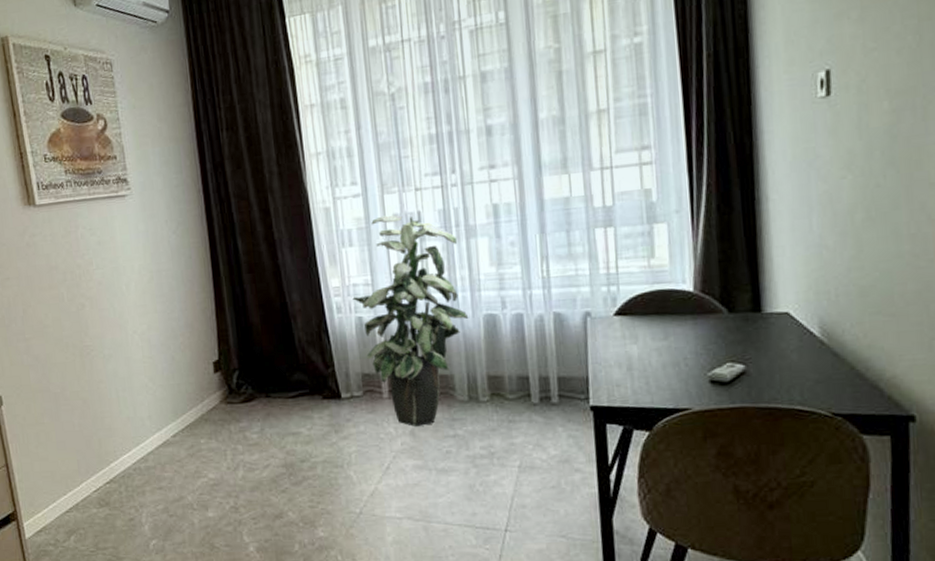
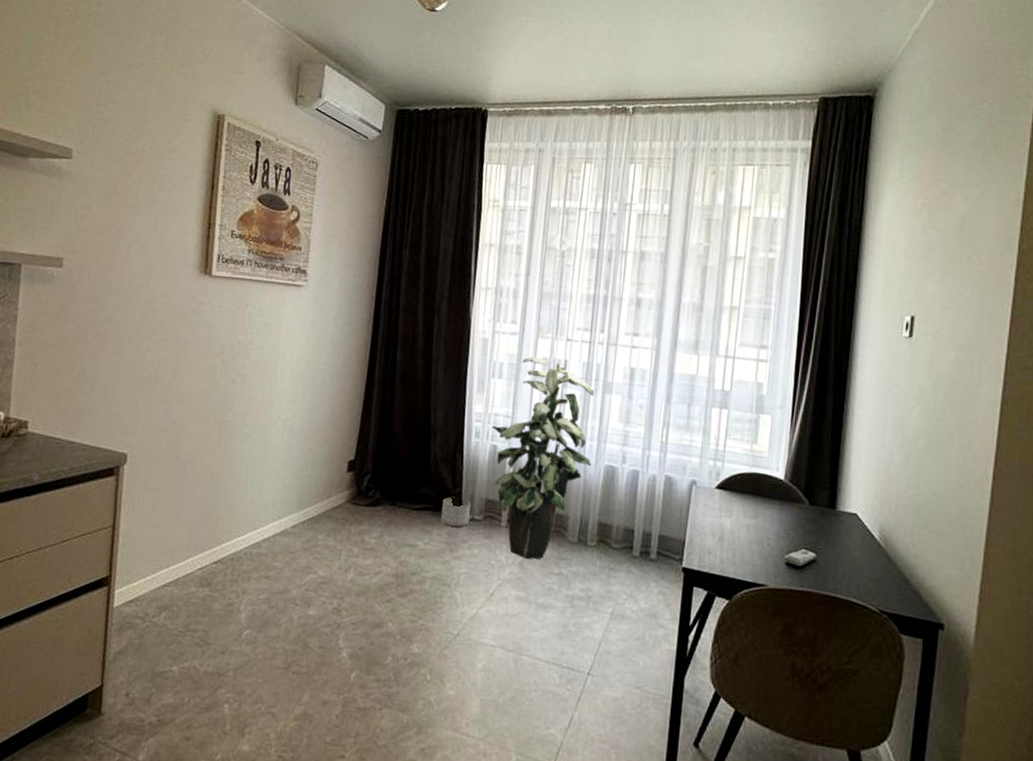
planter: none [317,377,349,408] -> present [441,497,471,527]

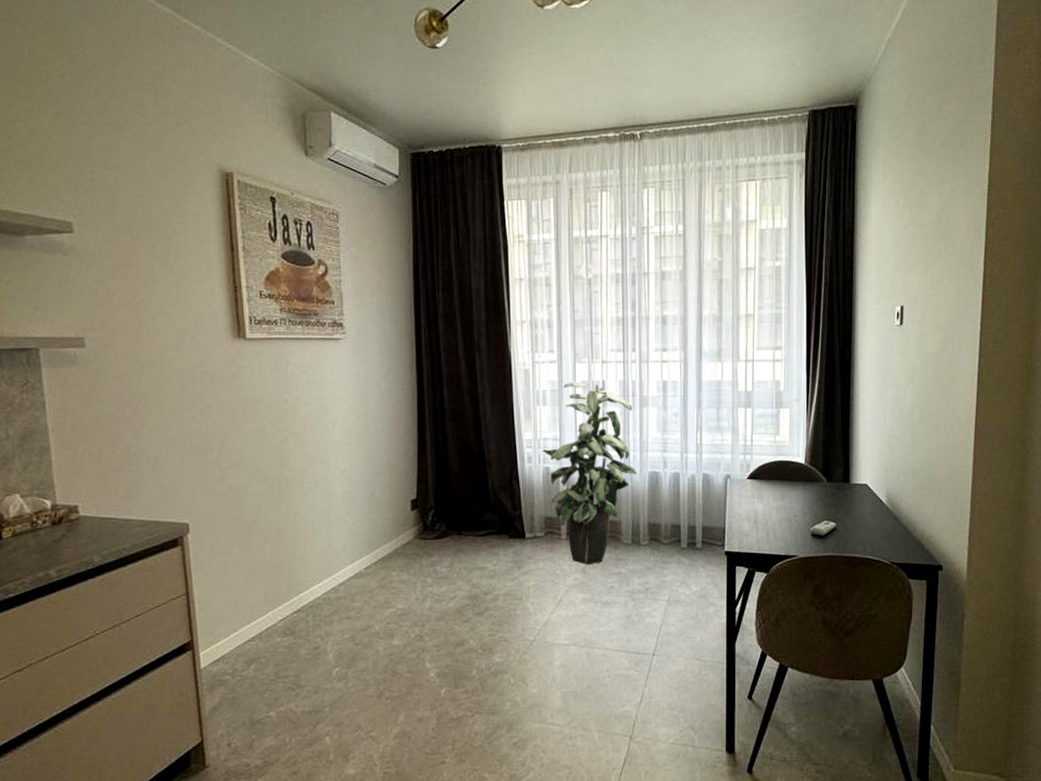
planter: present [441,497,471,527] -> none [506,519,532,546]

